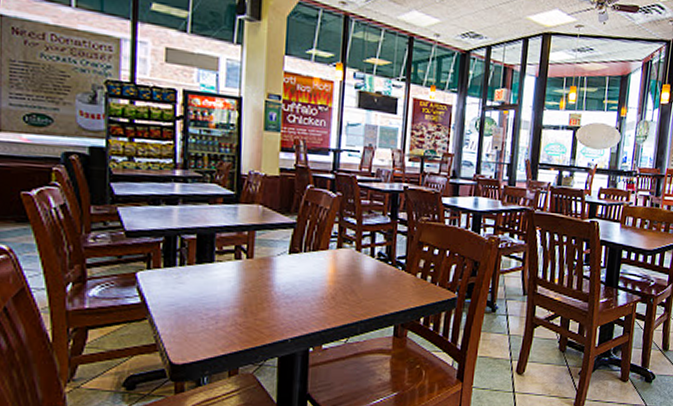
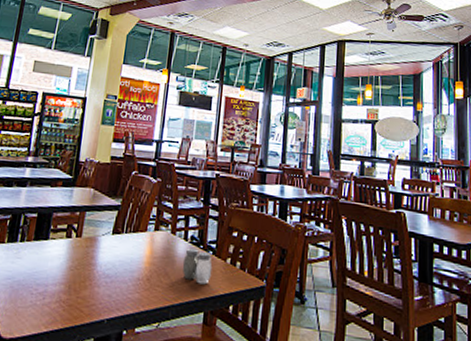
salt and pepper shaker: none [369,264,402,300] -> present [182,248,213,285]

